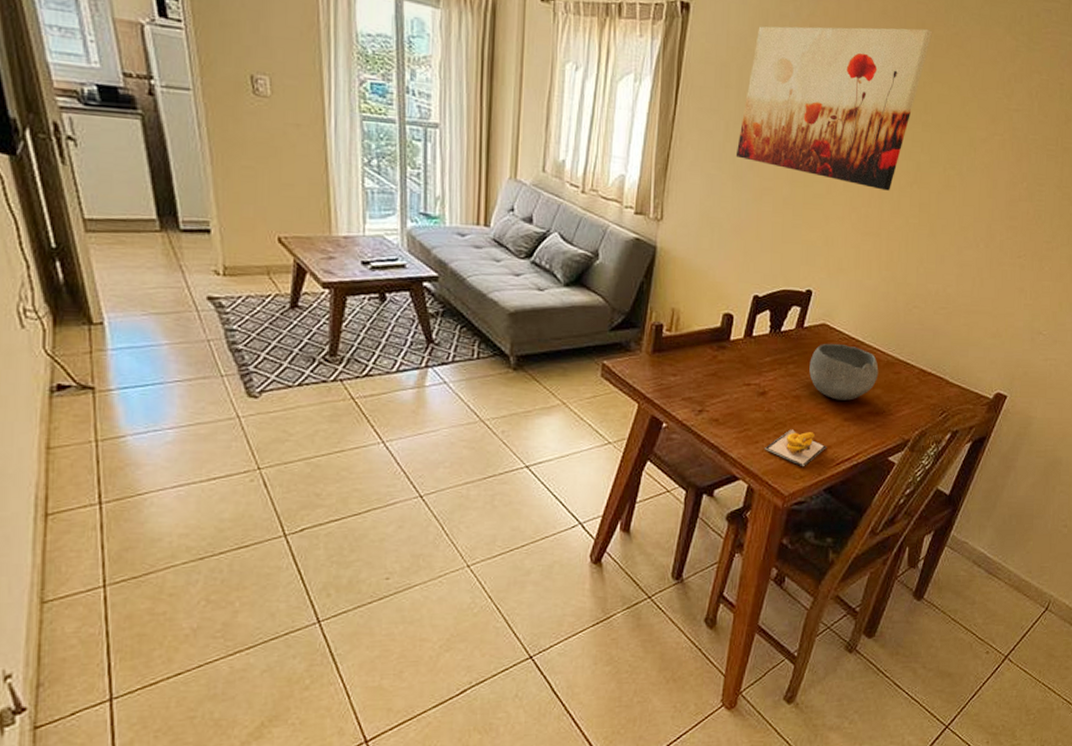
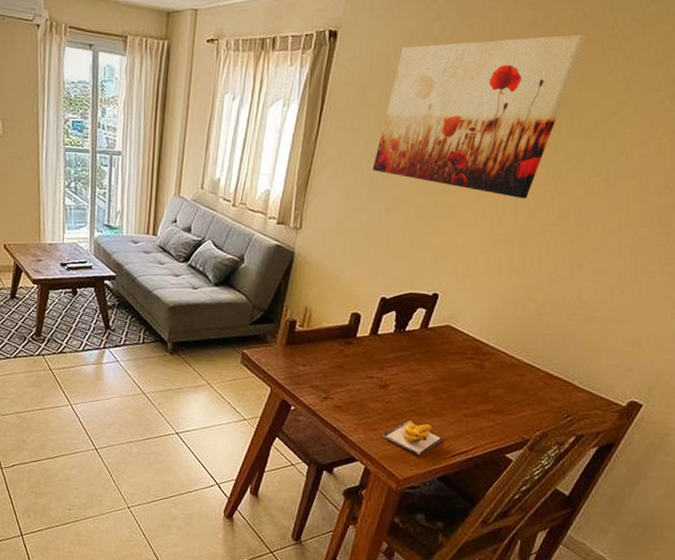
bowl: present [809,343,879,401] -> none [430,343,502,398]

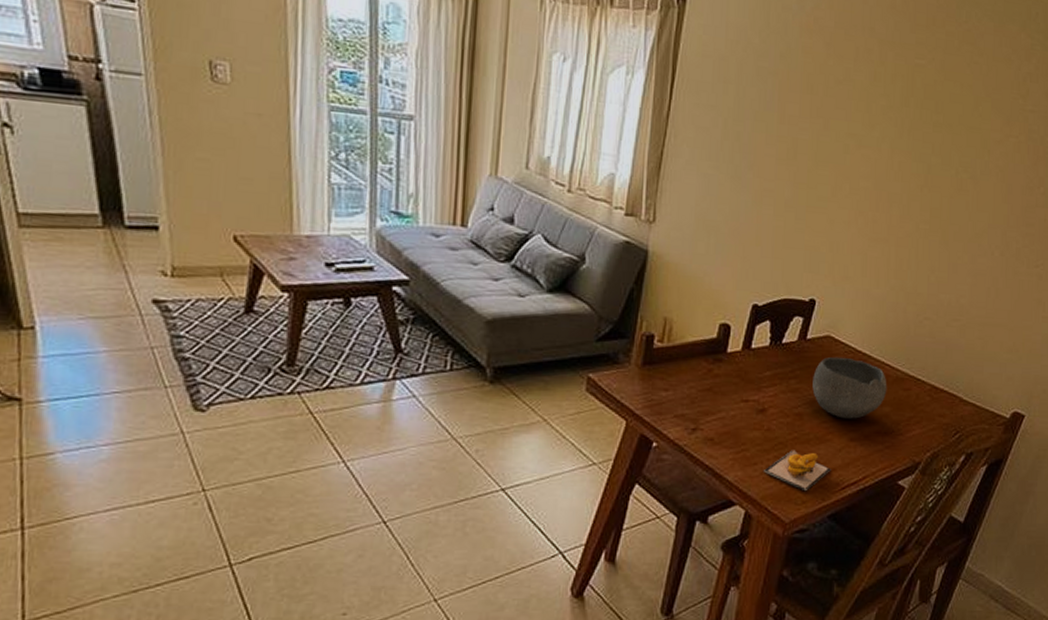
wall art: present [372,34,588,199] -> none [734,18,944,194]
bowl: none [430,343,502,398] -> present [812,356,887,419]

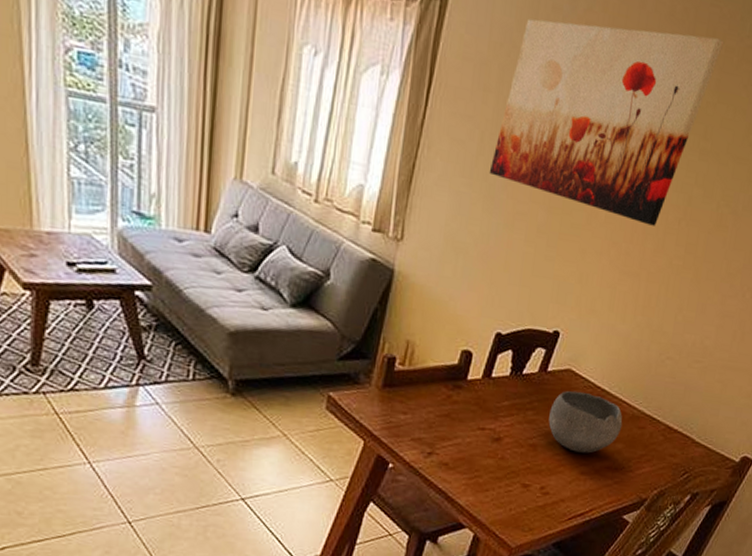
wall art: none [734,18,944,194] -> present [489,18,725,226]
banana: present [764,450,831,490] -> none [495,479,560,518]

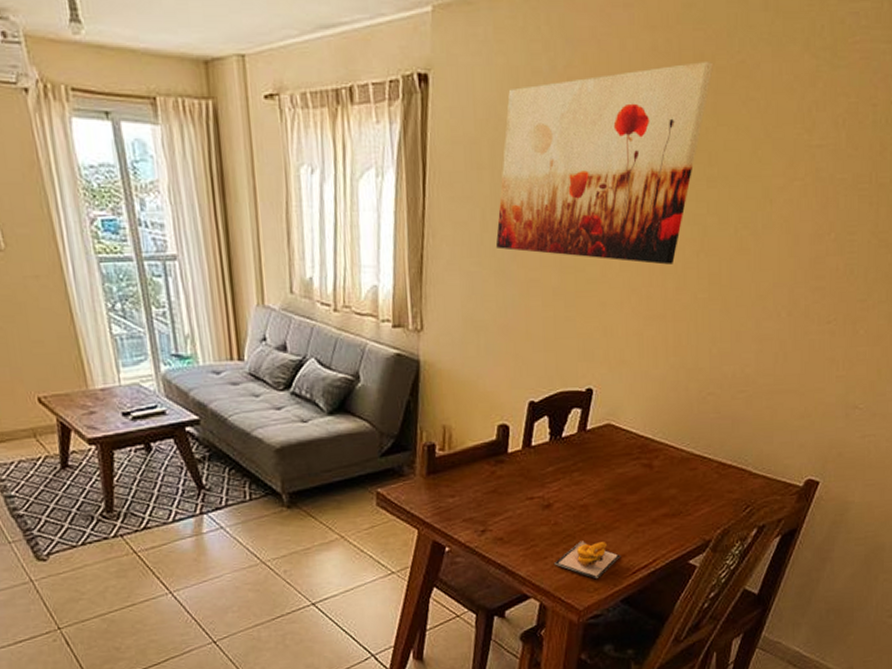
banana: none [495,479,560,518] -> present [555,541,620,578]
bowl: present [548,390,623,453] -> none [596,443,673,505]

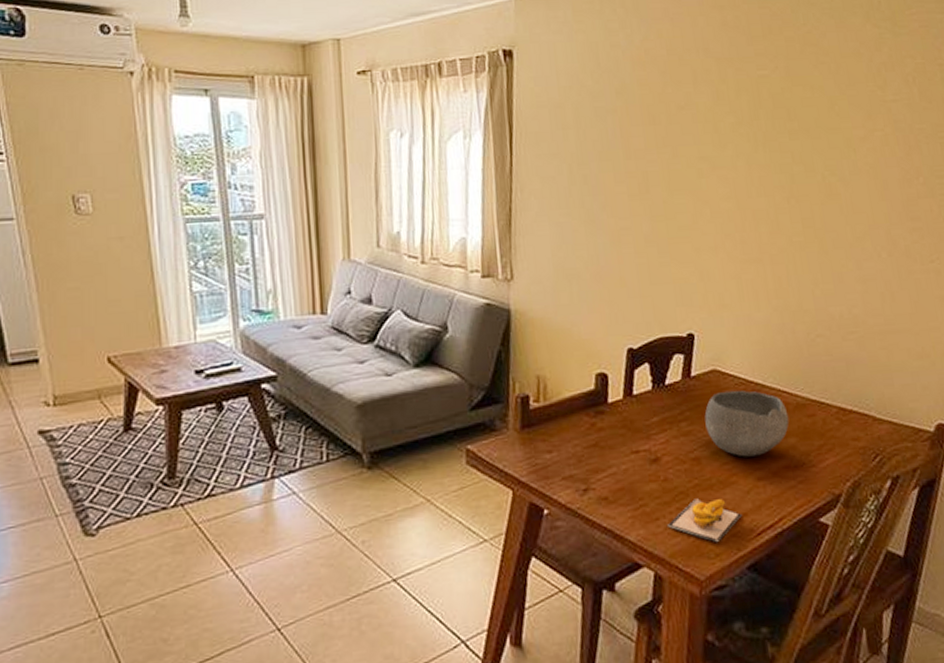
wall art: present [495,60,714,265] -> none [584,32,782,211]
bowl: none [596,443,673,505] -> present [704,390,789,457]

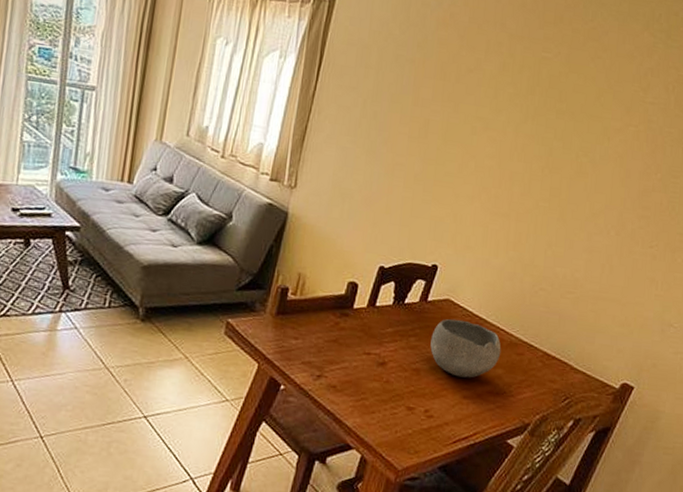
banana: present [668,498,742,542] -> none [381,402,444,441]

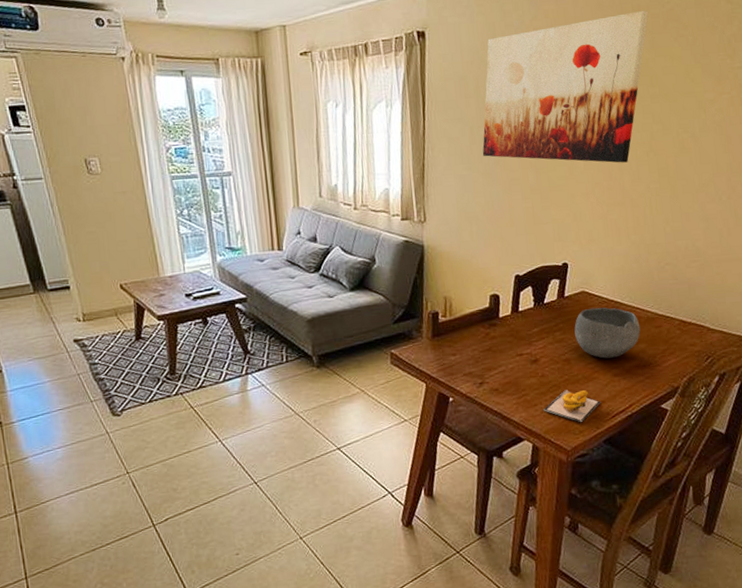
wall art: none [370,13,571,174] -> present [482,10,649,163]
banana: none [381,402,444,441] -> present [544,390,601,422]

